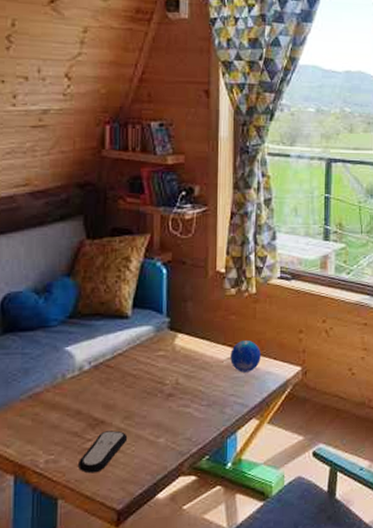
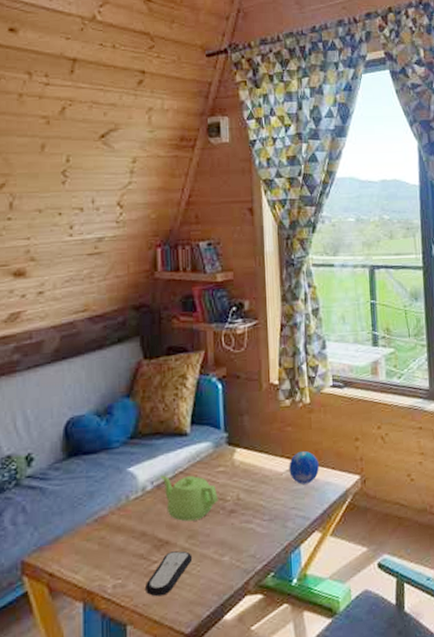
teapot: none [98,356,157,403] -> present [160,475,218,522]

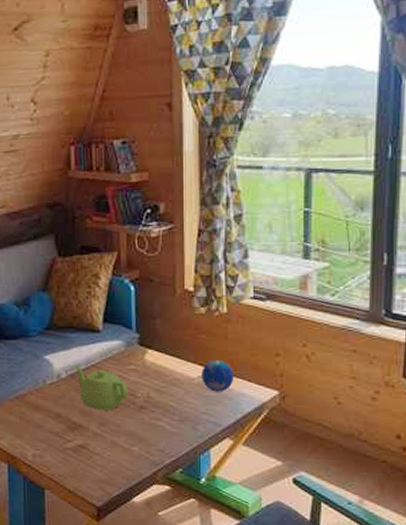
remote control: present [146,551,193,597] -> none [61,434,104,471]

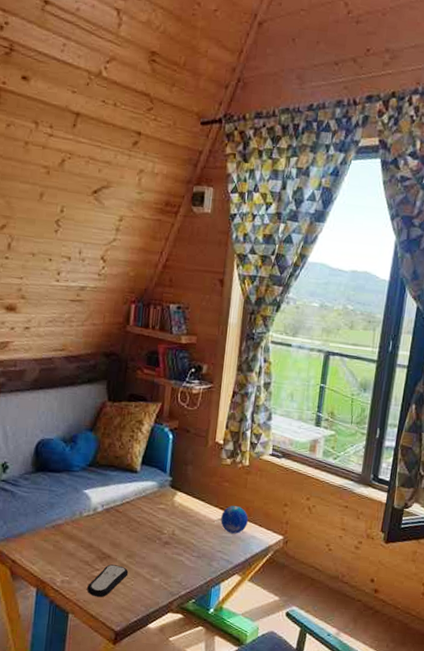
remote control: none [61,434,104,471] -> present [87,564,129,598]
teapot: present [74,366,129,411] -> none [110,501,157,544]

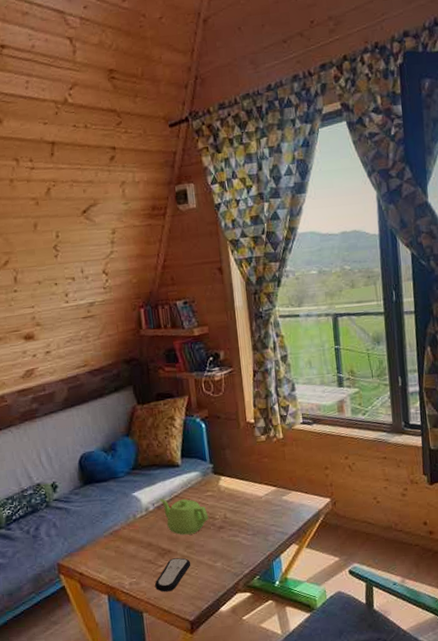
teapot: none [110,501,157,544] -> present [159,498,209,535]
decorative orb: present [220,505,248,534] -> none [267,478,294,506]

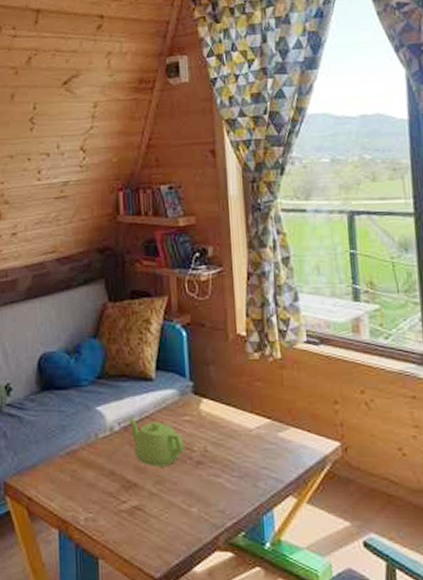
remote control: present [155,558,191,592] -> none [115,494,160,537]

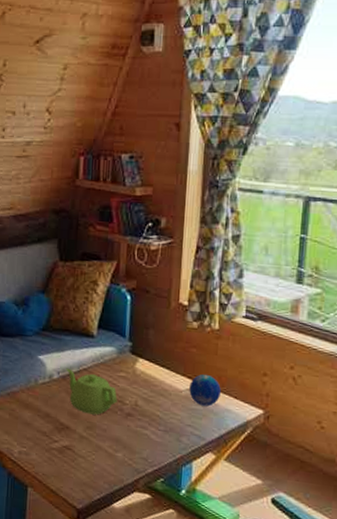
decorative orb: none [259,408,293,444] -> present [189,374,221,407]

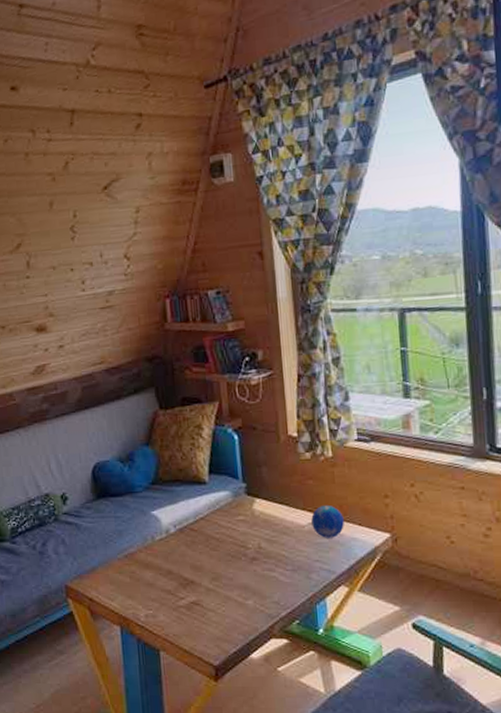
teapot: present [66,368,118,415] -> none [182,520,240,565]

